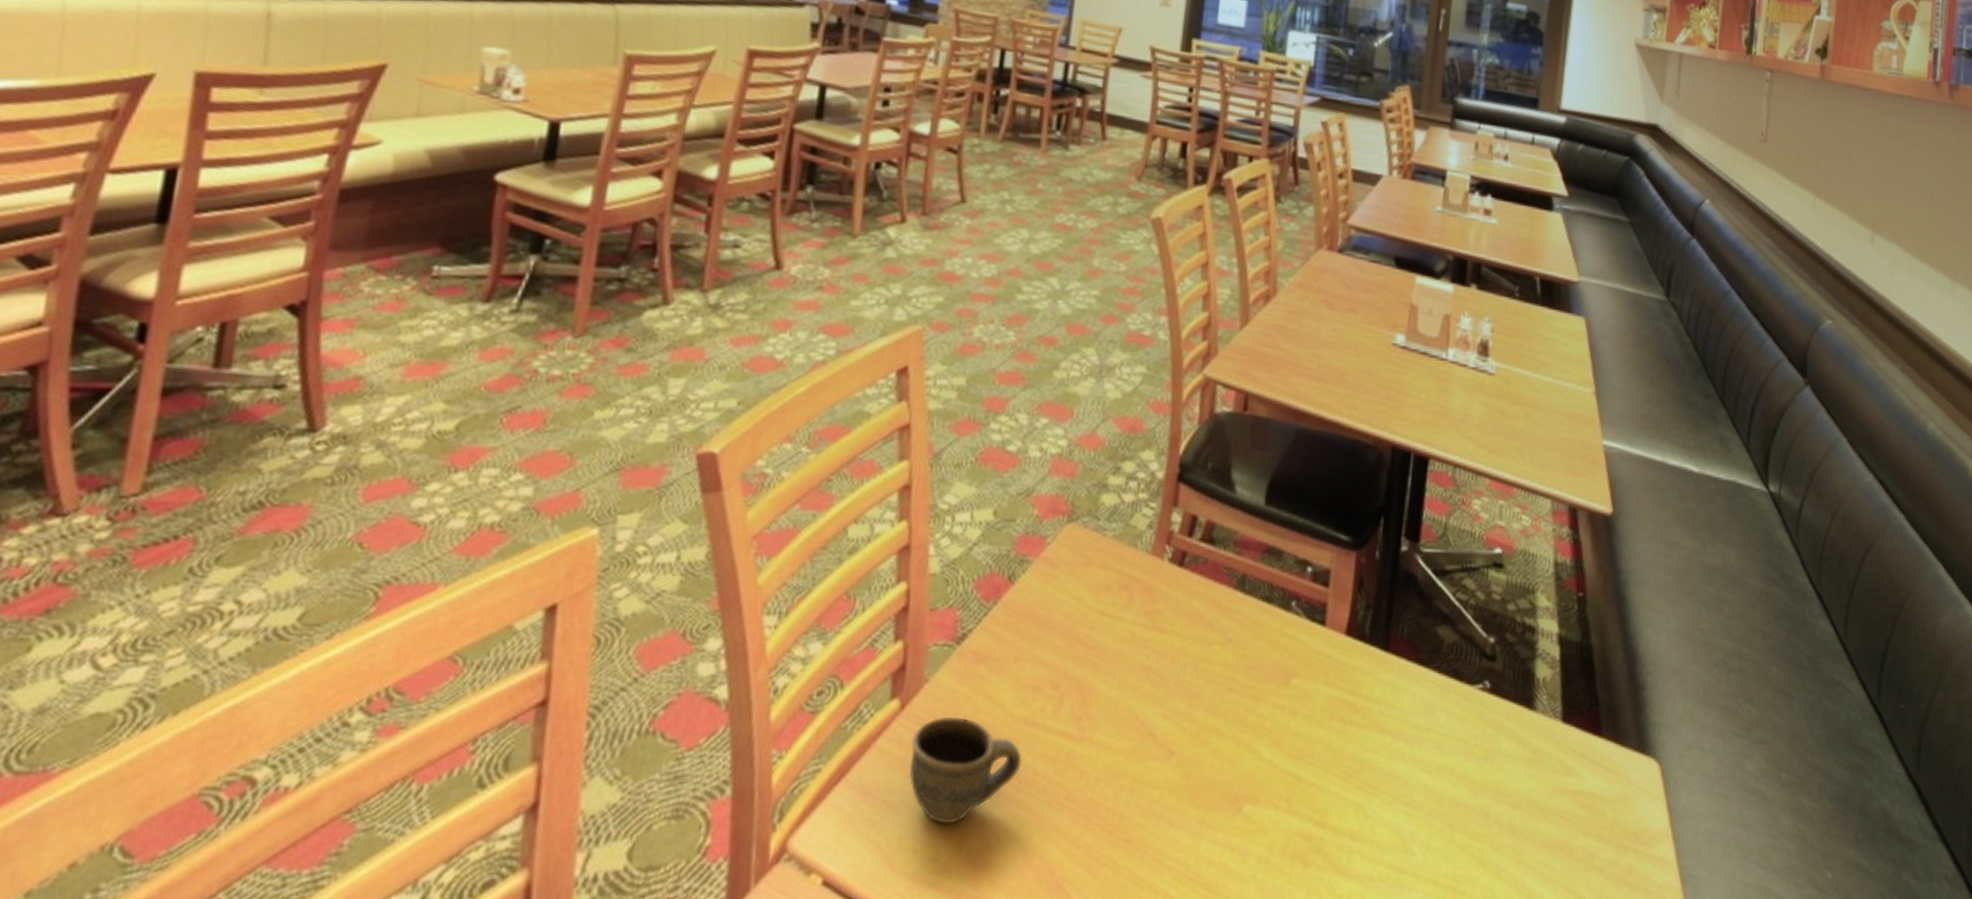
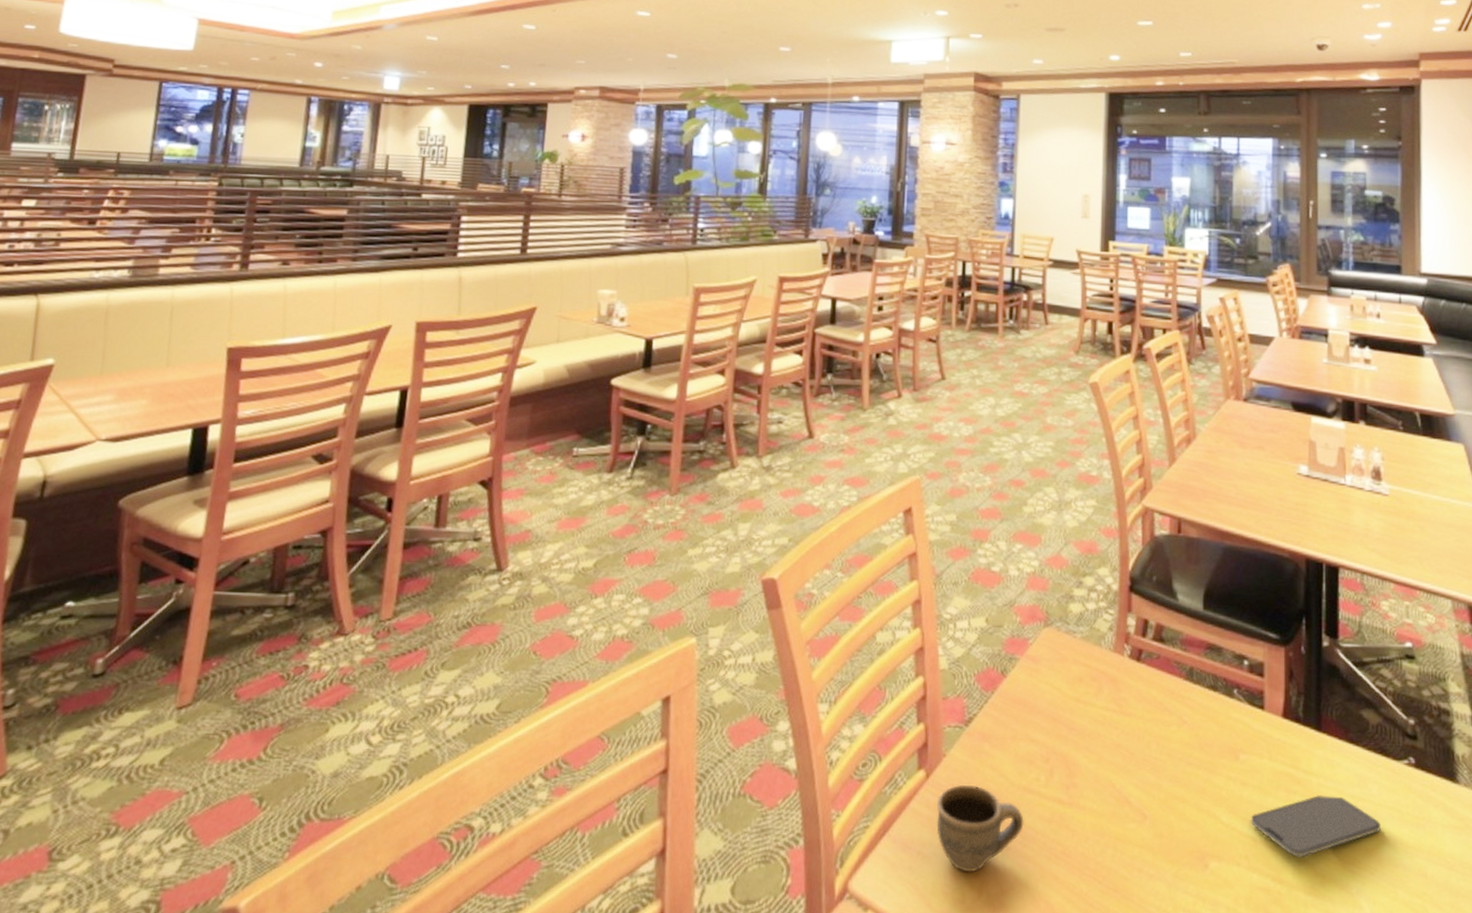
smartphone: none [1296,725,1445,798] -> present [1251,795,1382,858]

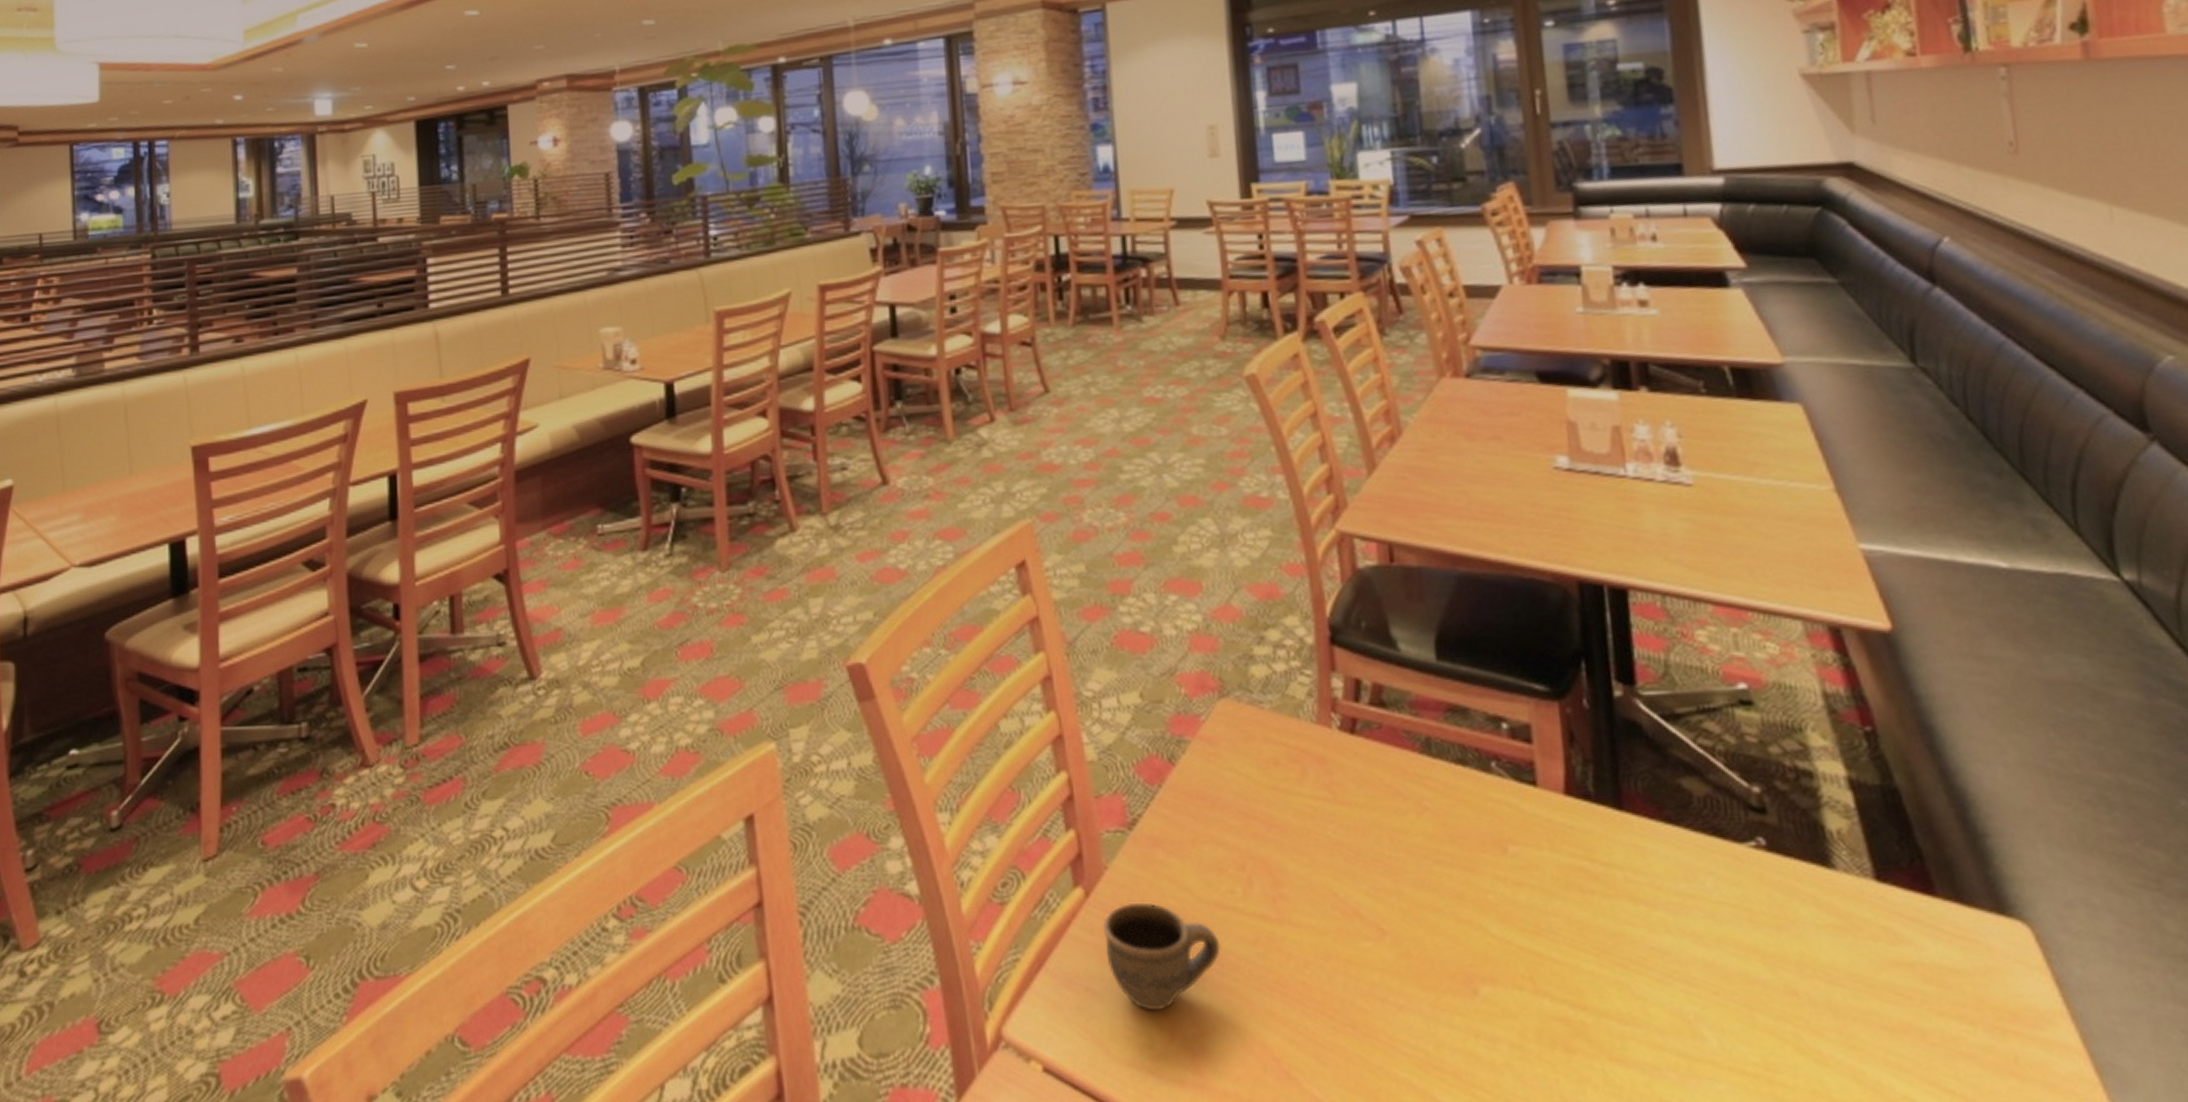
smartphone: present [1251,795,1382,858] -> none [1532,894,1725,976]

